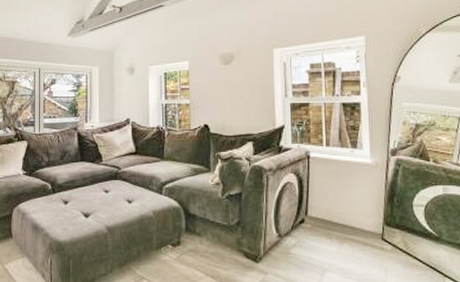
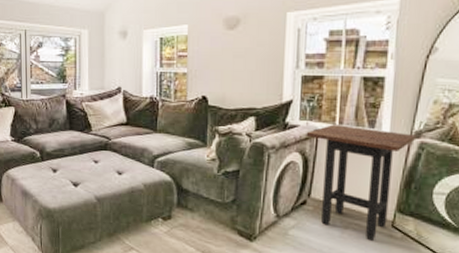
side table: none [298,146,393,255] -> present [306,124,417,241]

